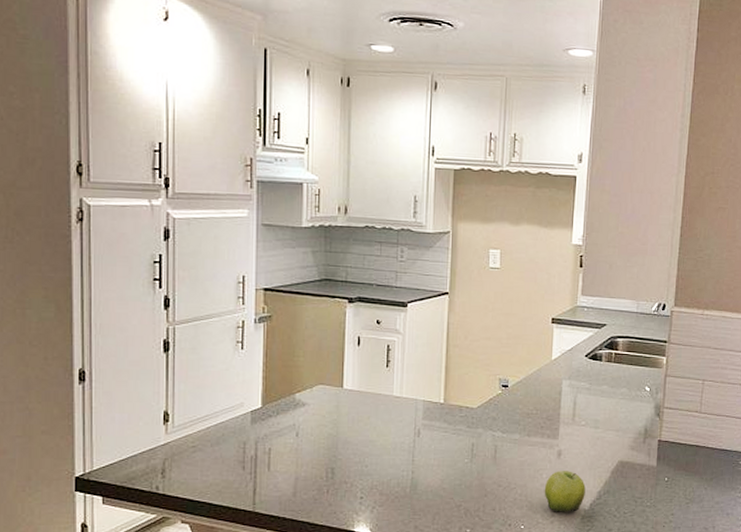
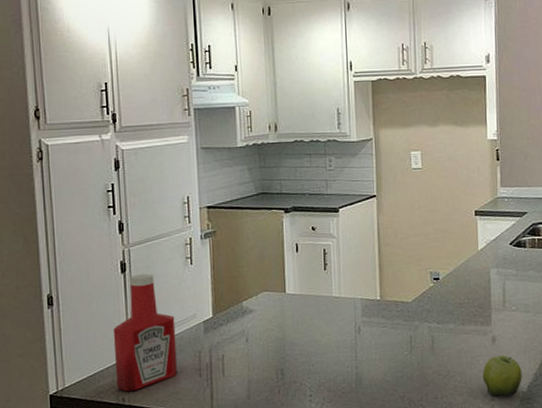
ketchup bottle: none [150,355,220,479] -> present [113,273,178,391]

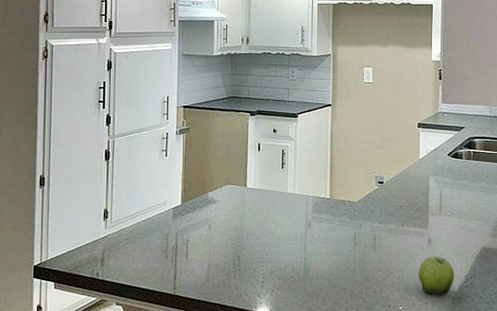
ketchup bottle: present [113,273,178,391] -> none [93,162,148,267]

